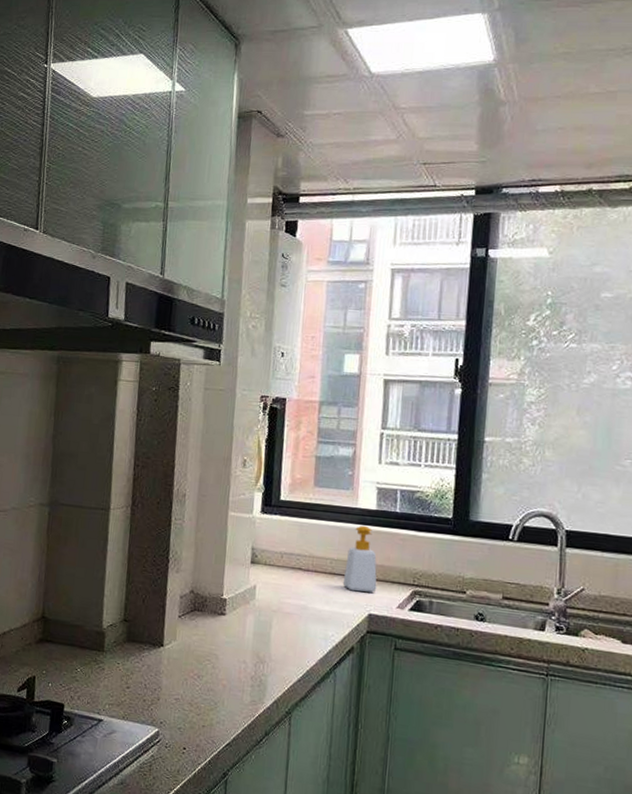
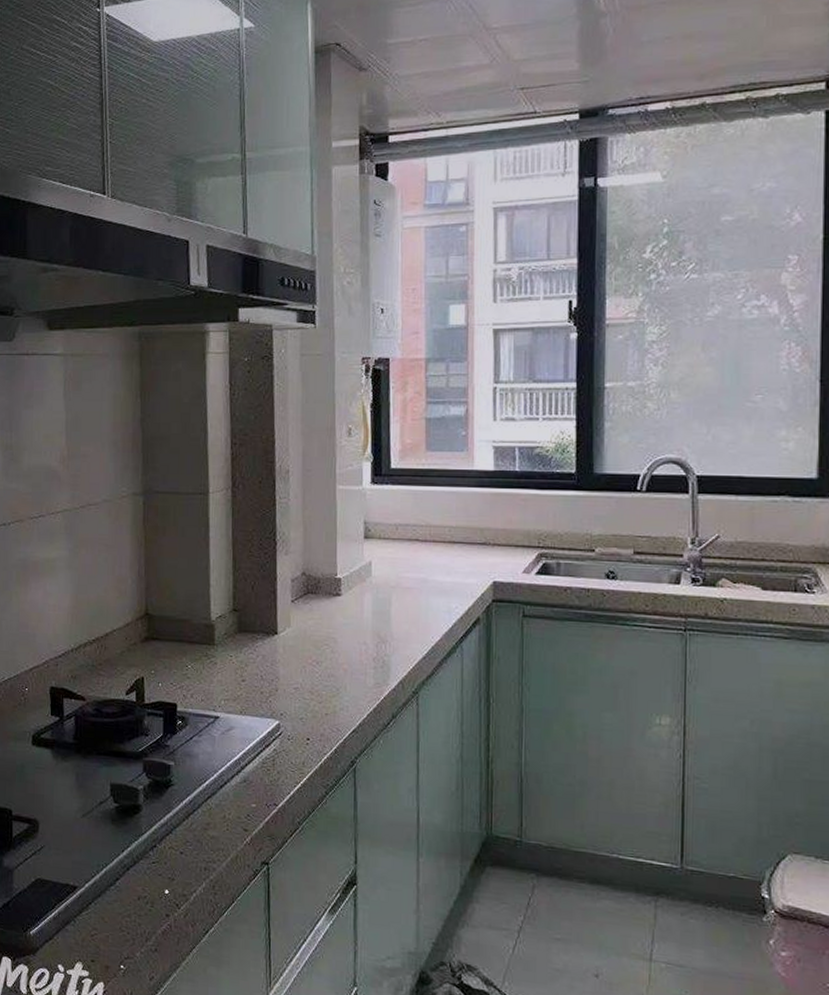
soap bottle: present [342,525,377,592] -> none [463,488,500,559]

